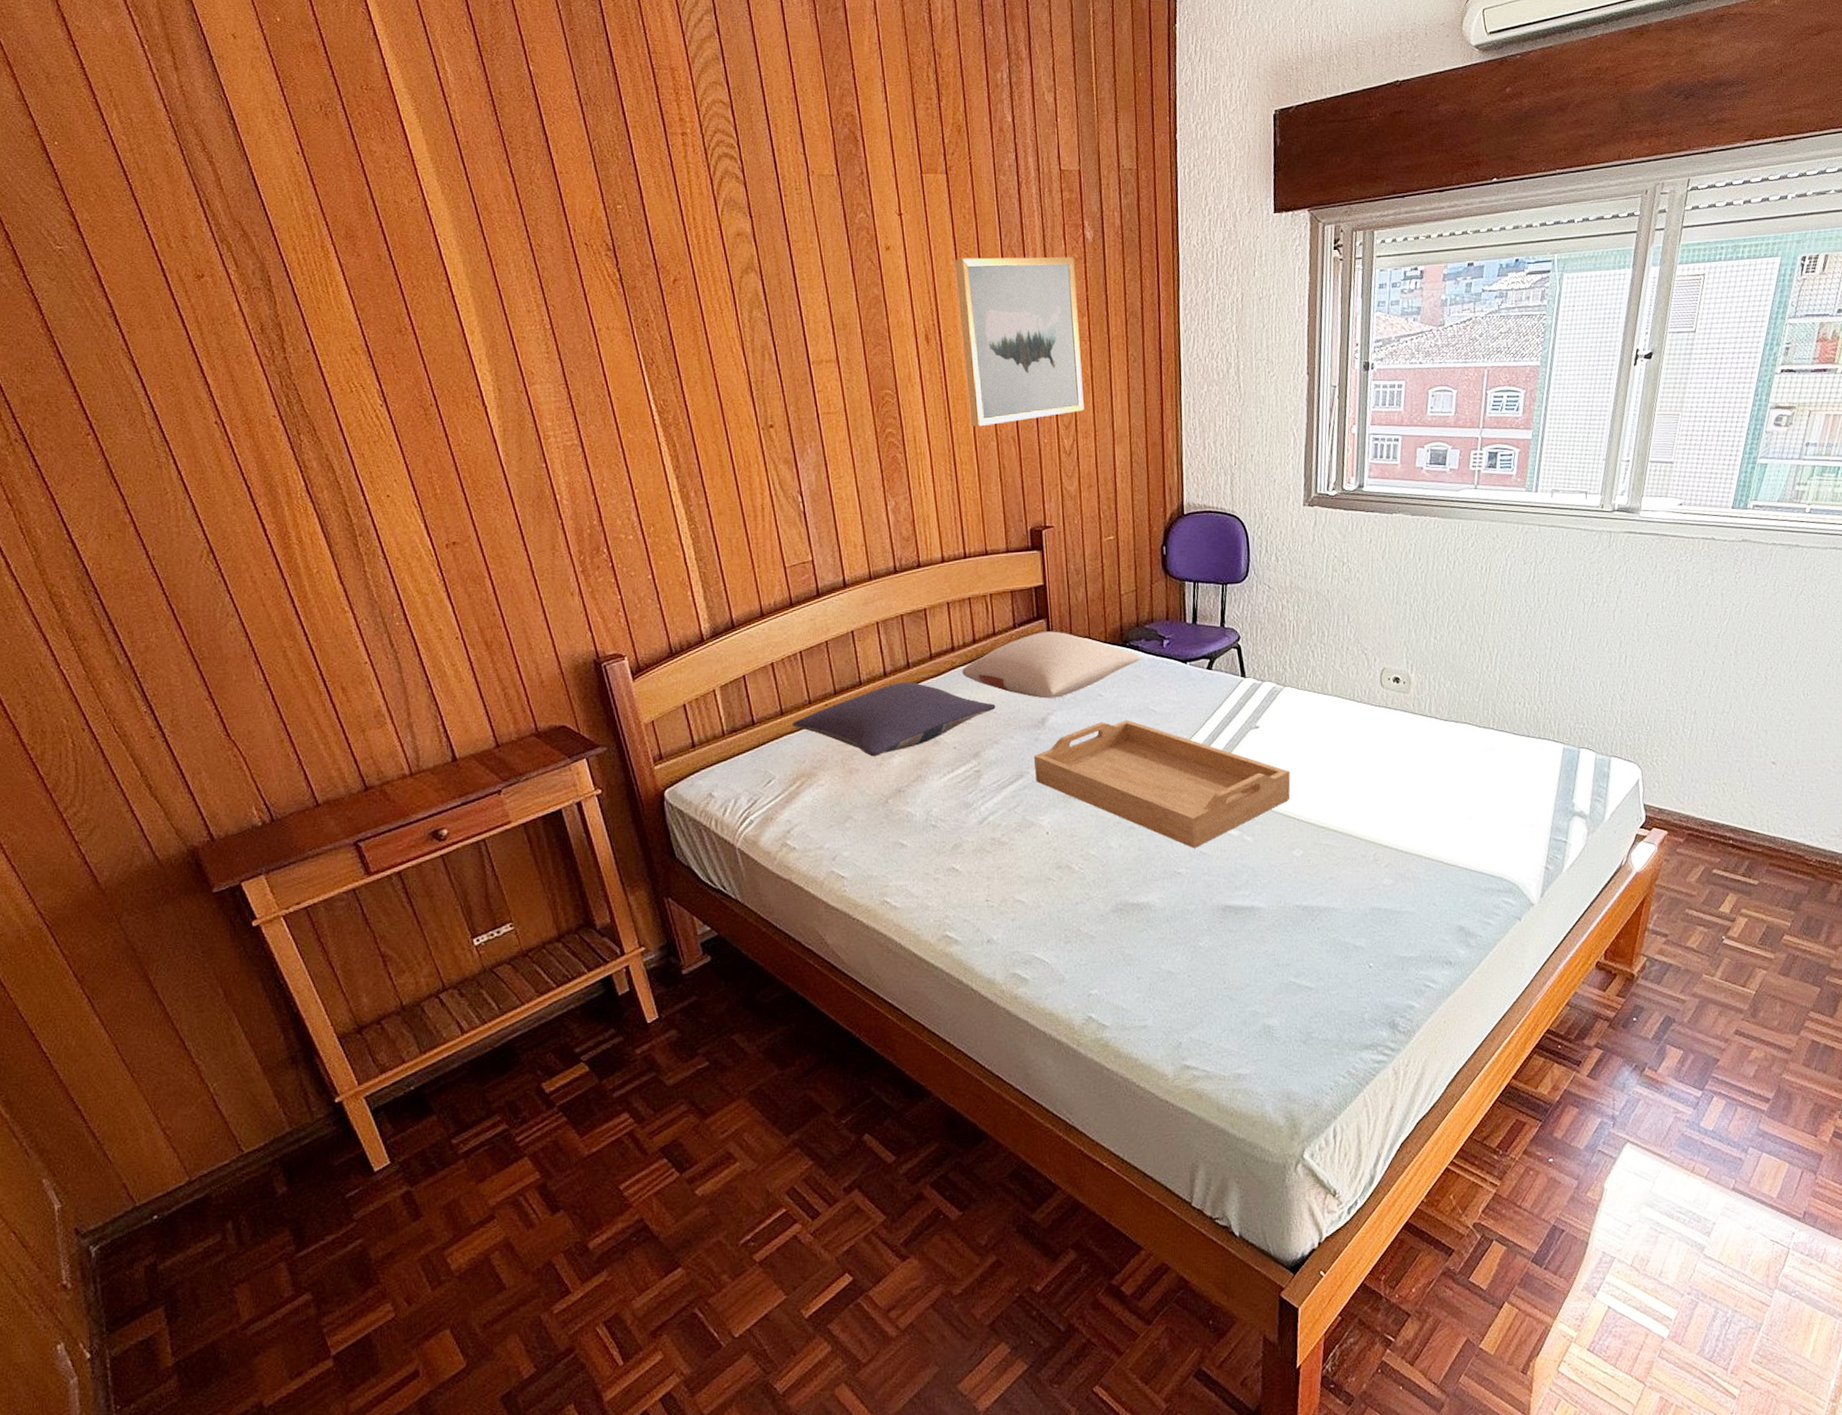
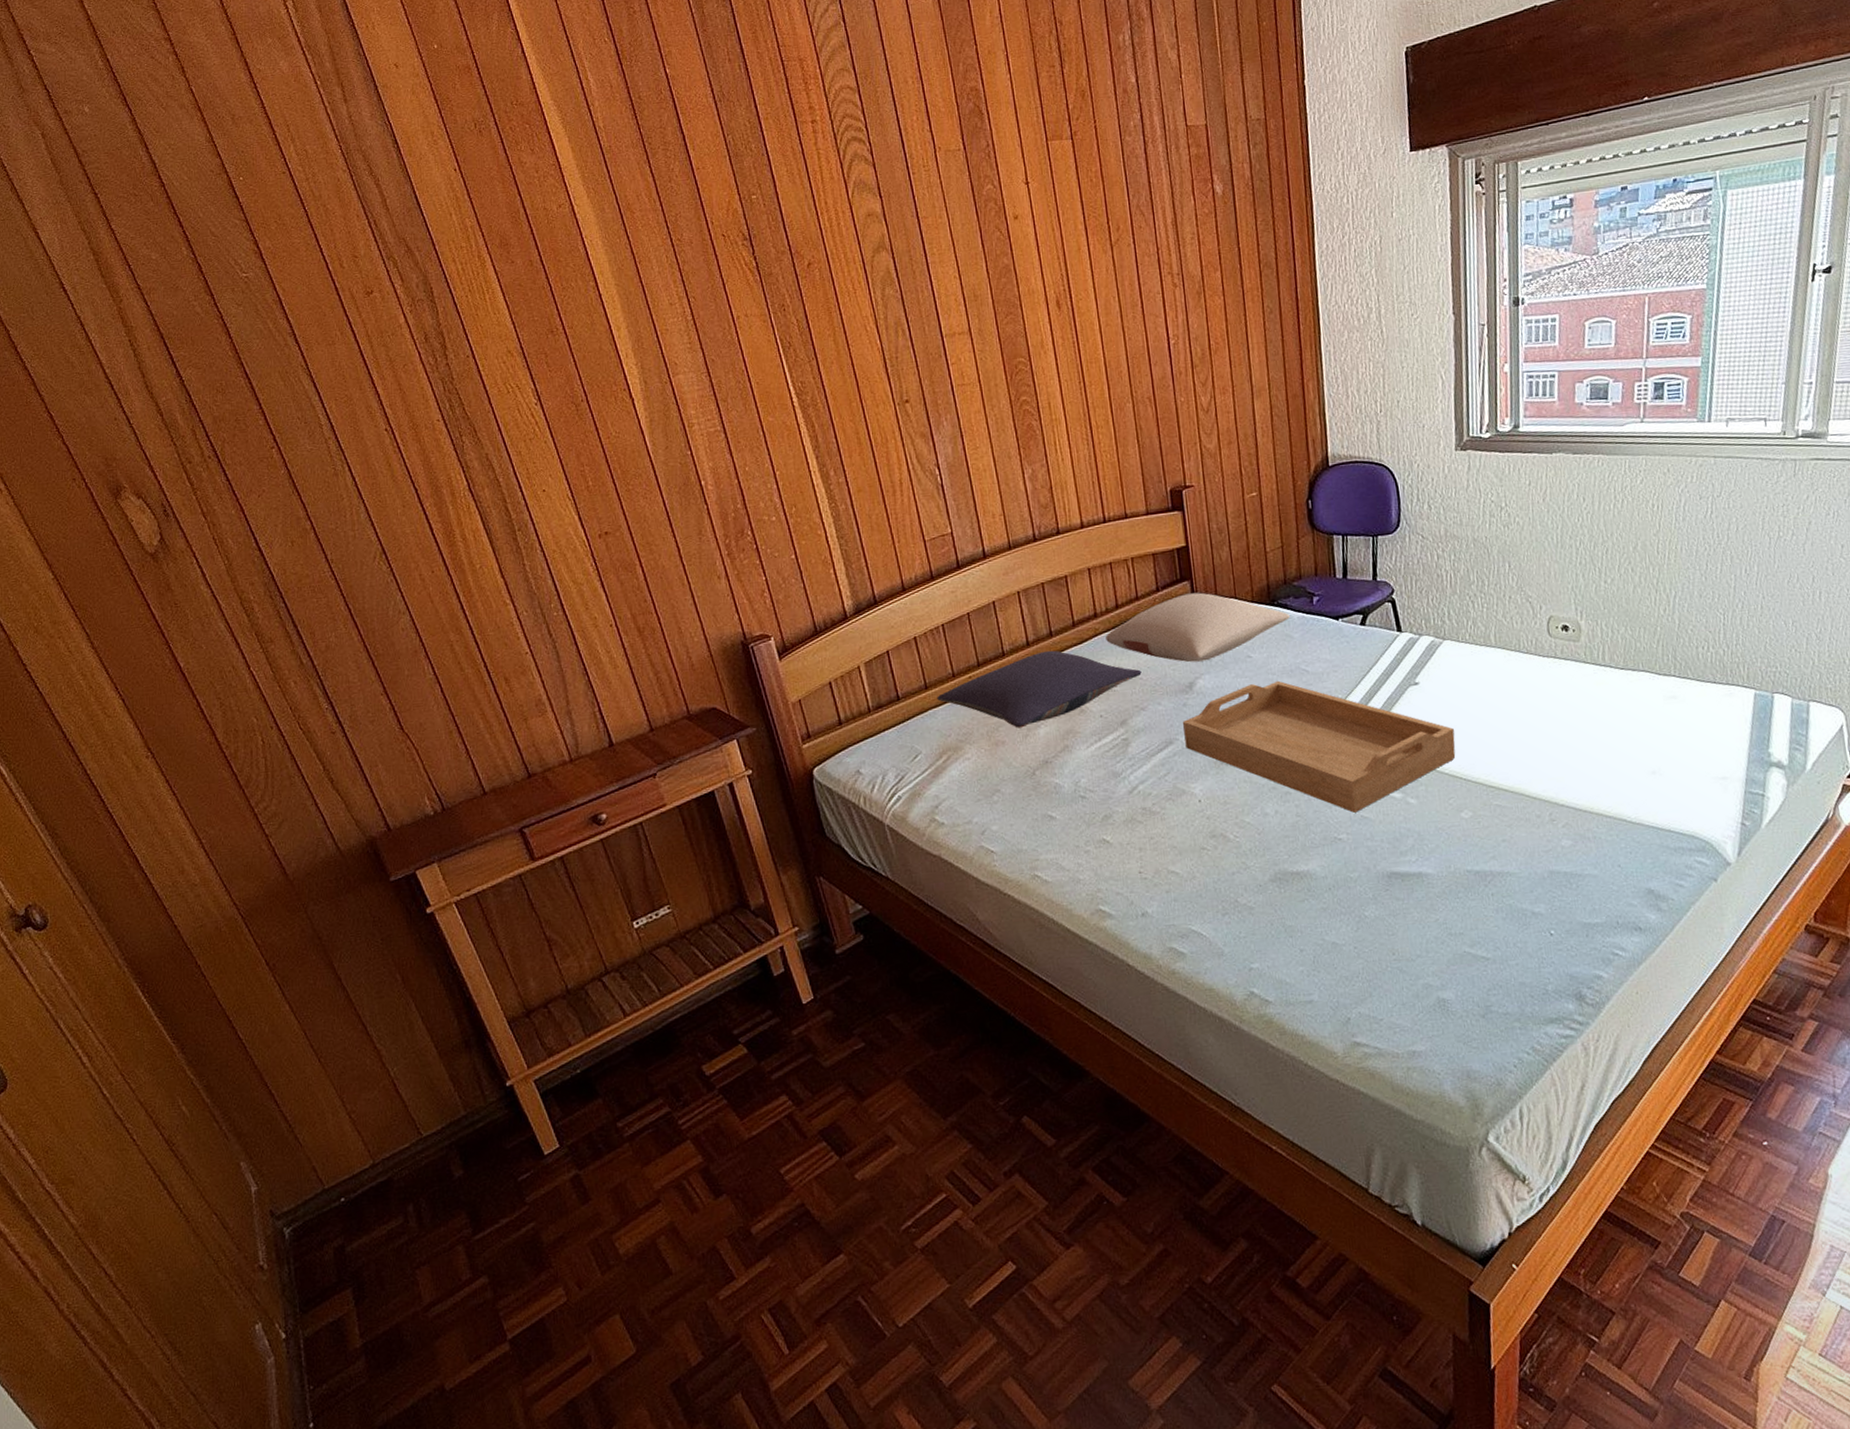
wall art: present [954,257,1084,427] -> none [1083,212,1221,390]

